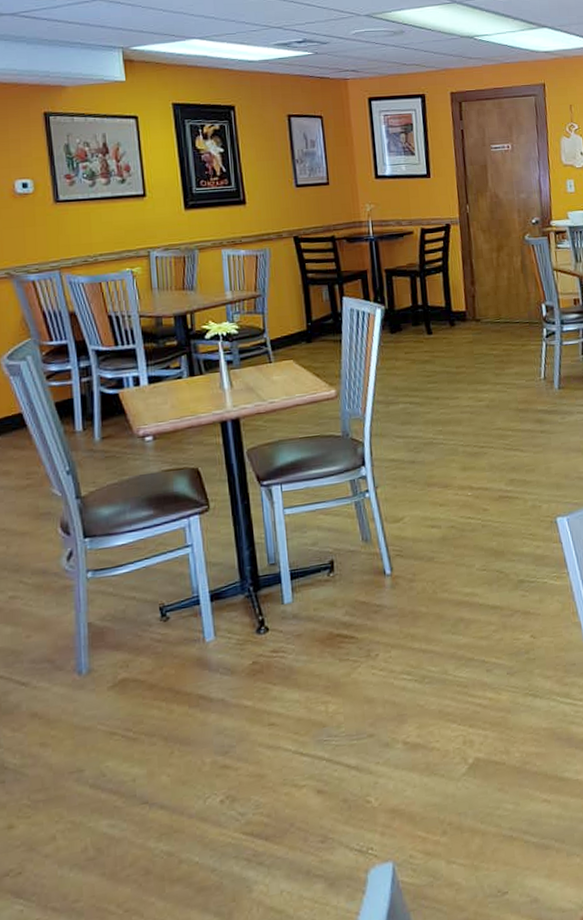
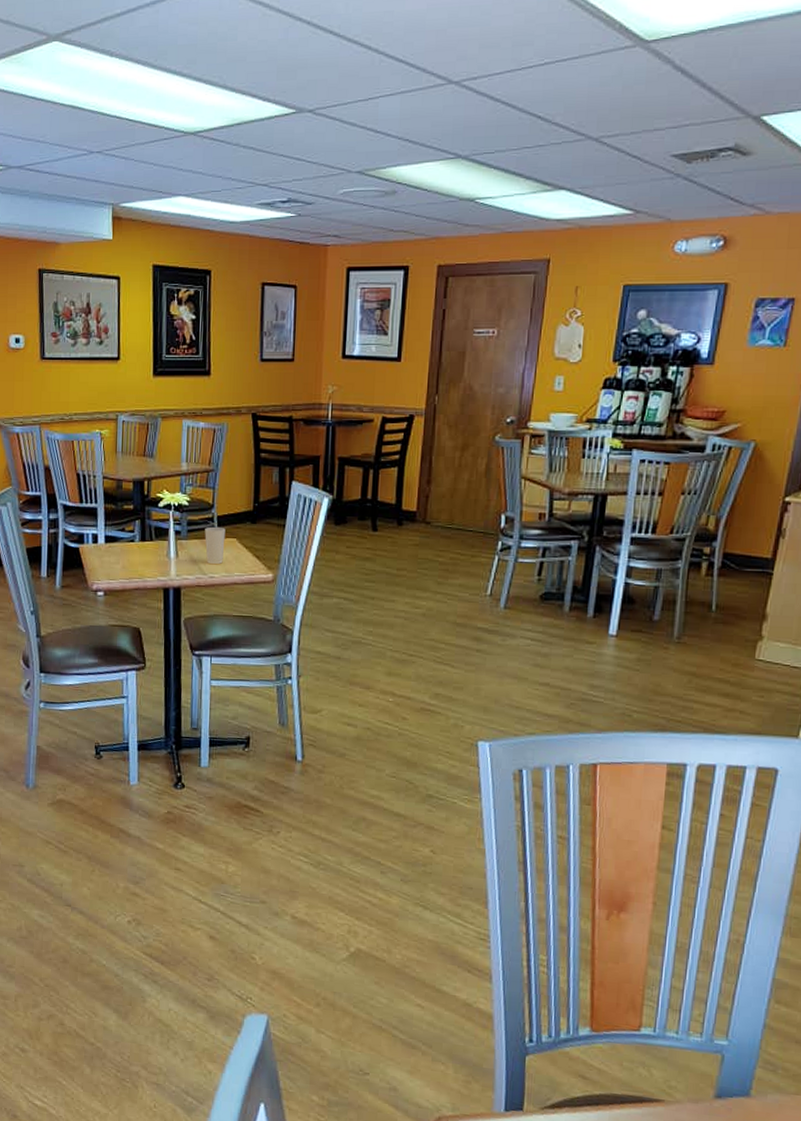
cup: none [258,350,282,390] -> present [205,526,226,565]

